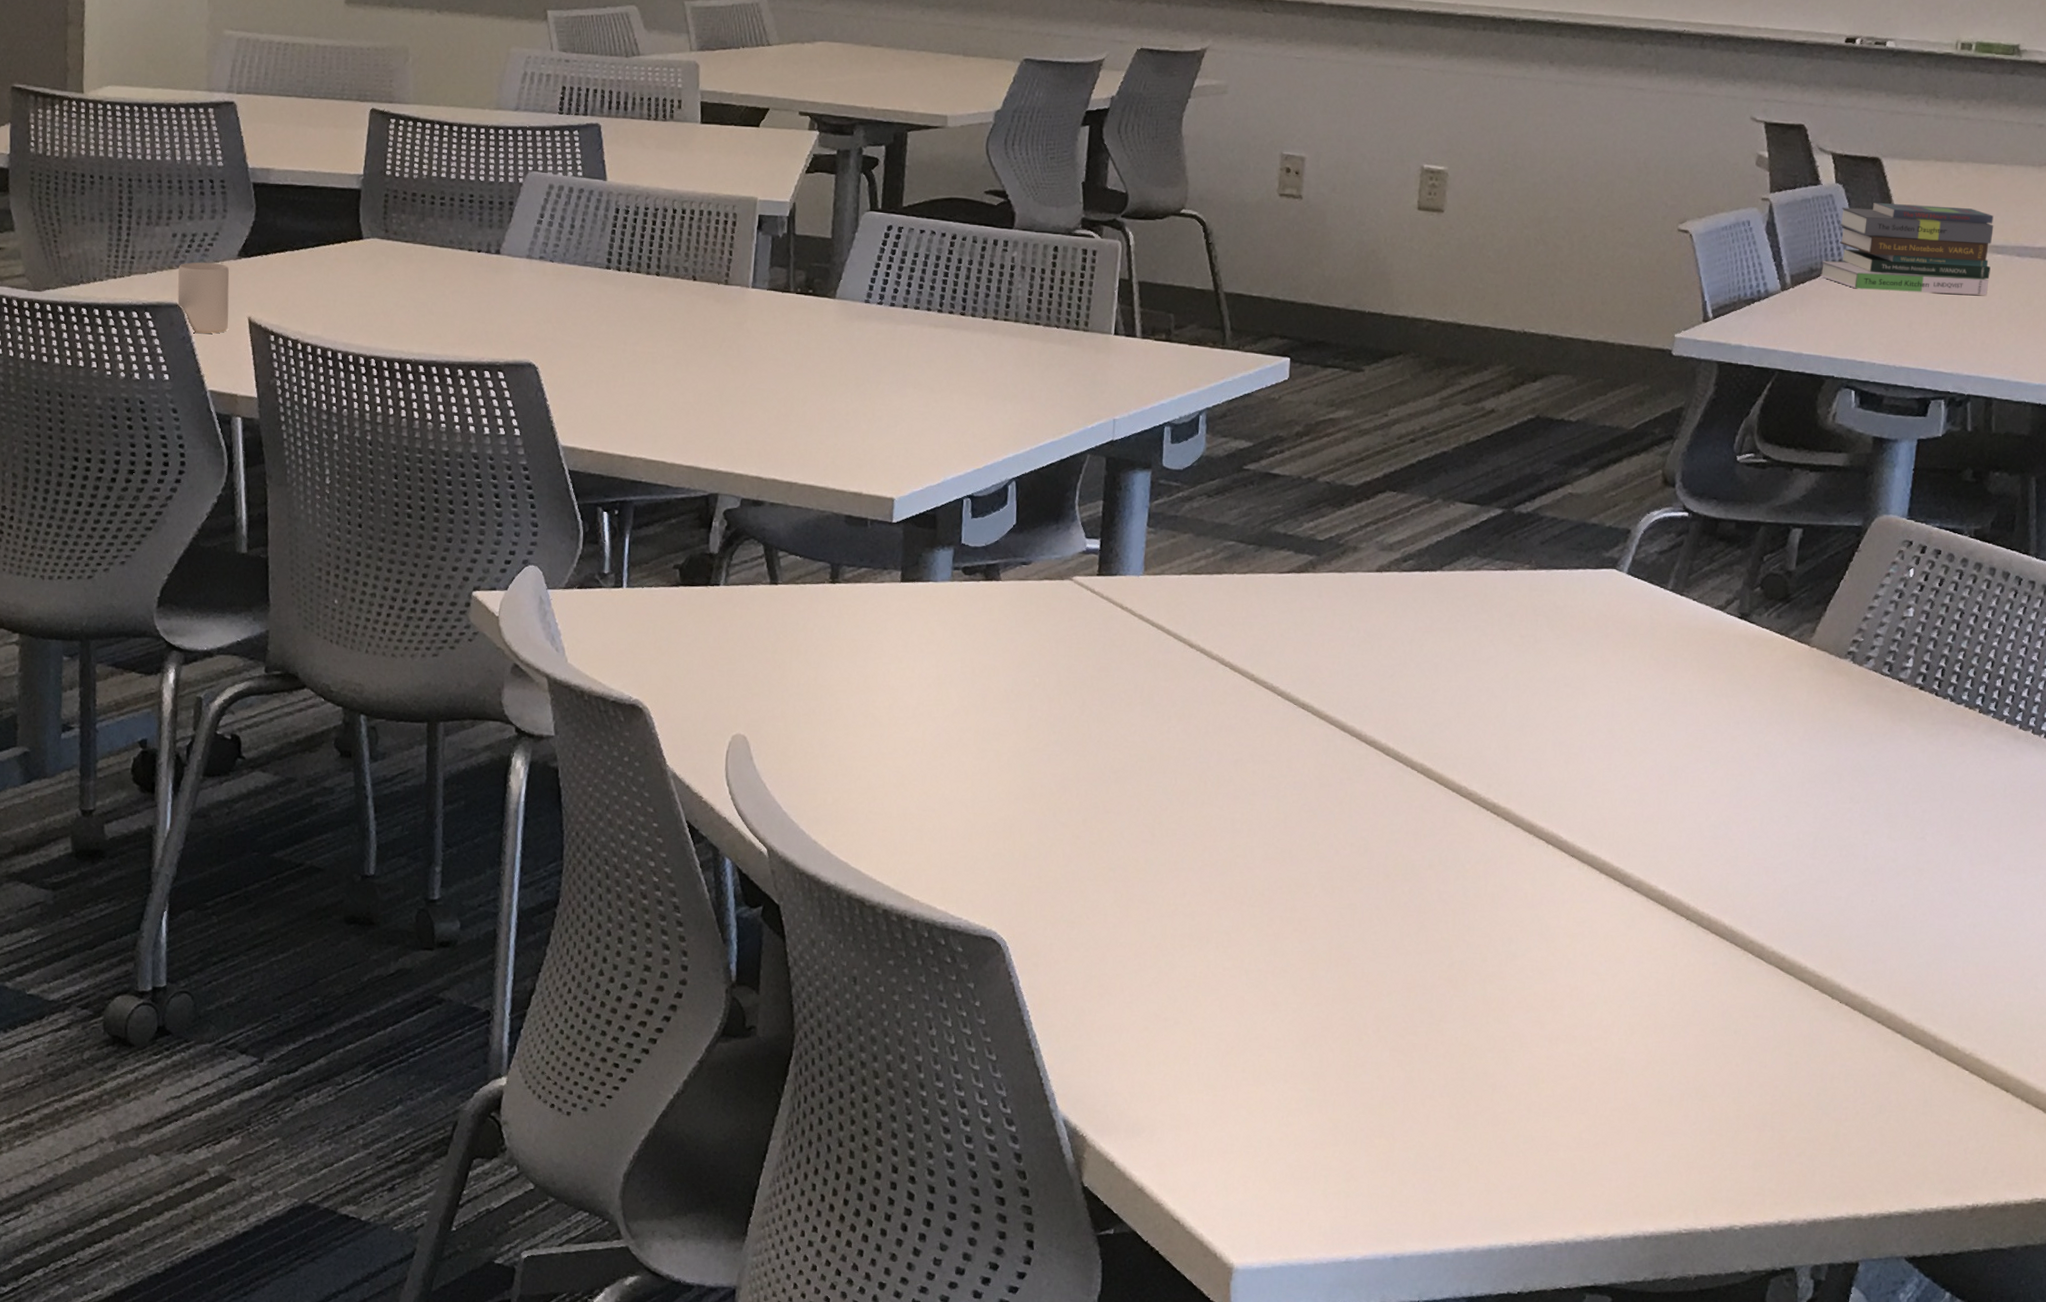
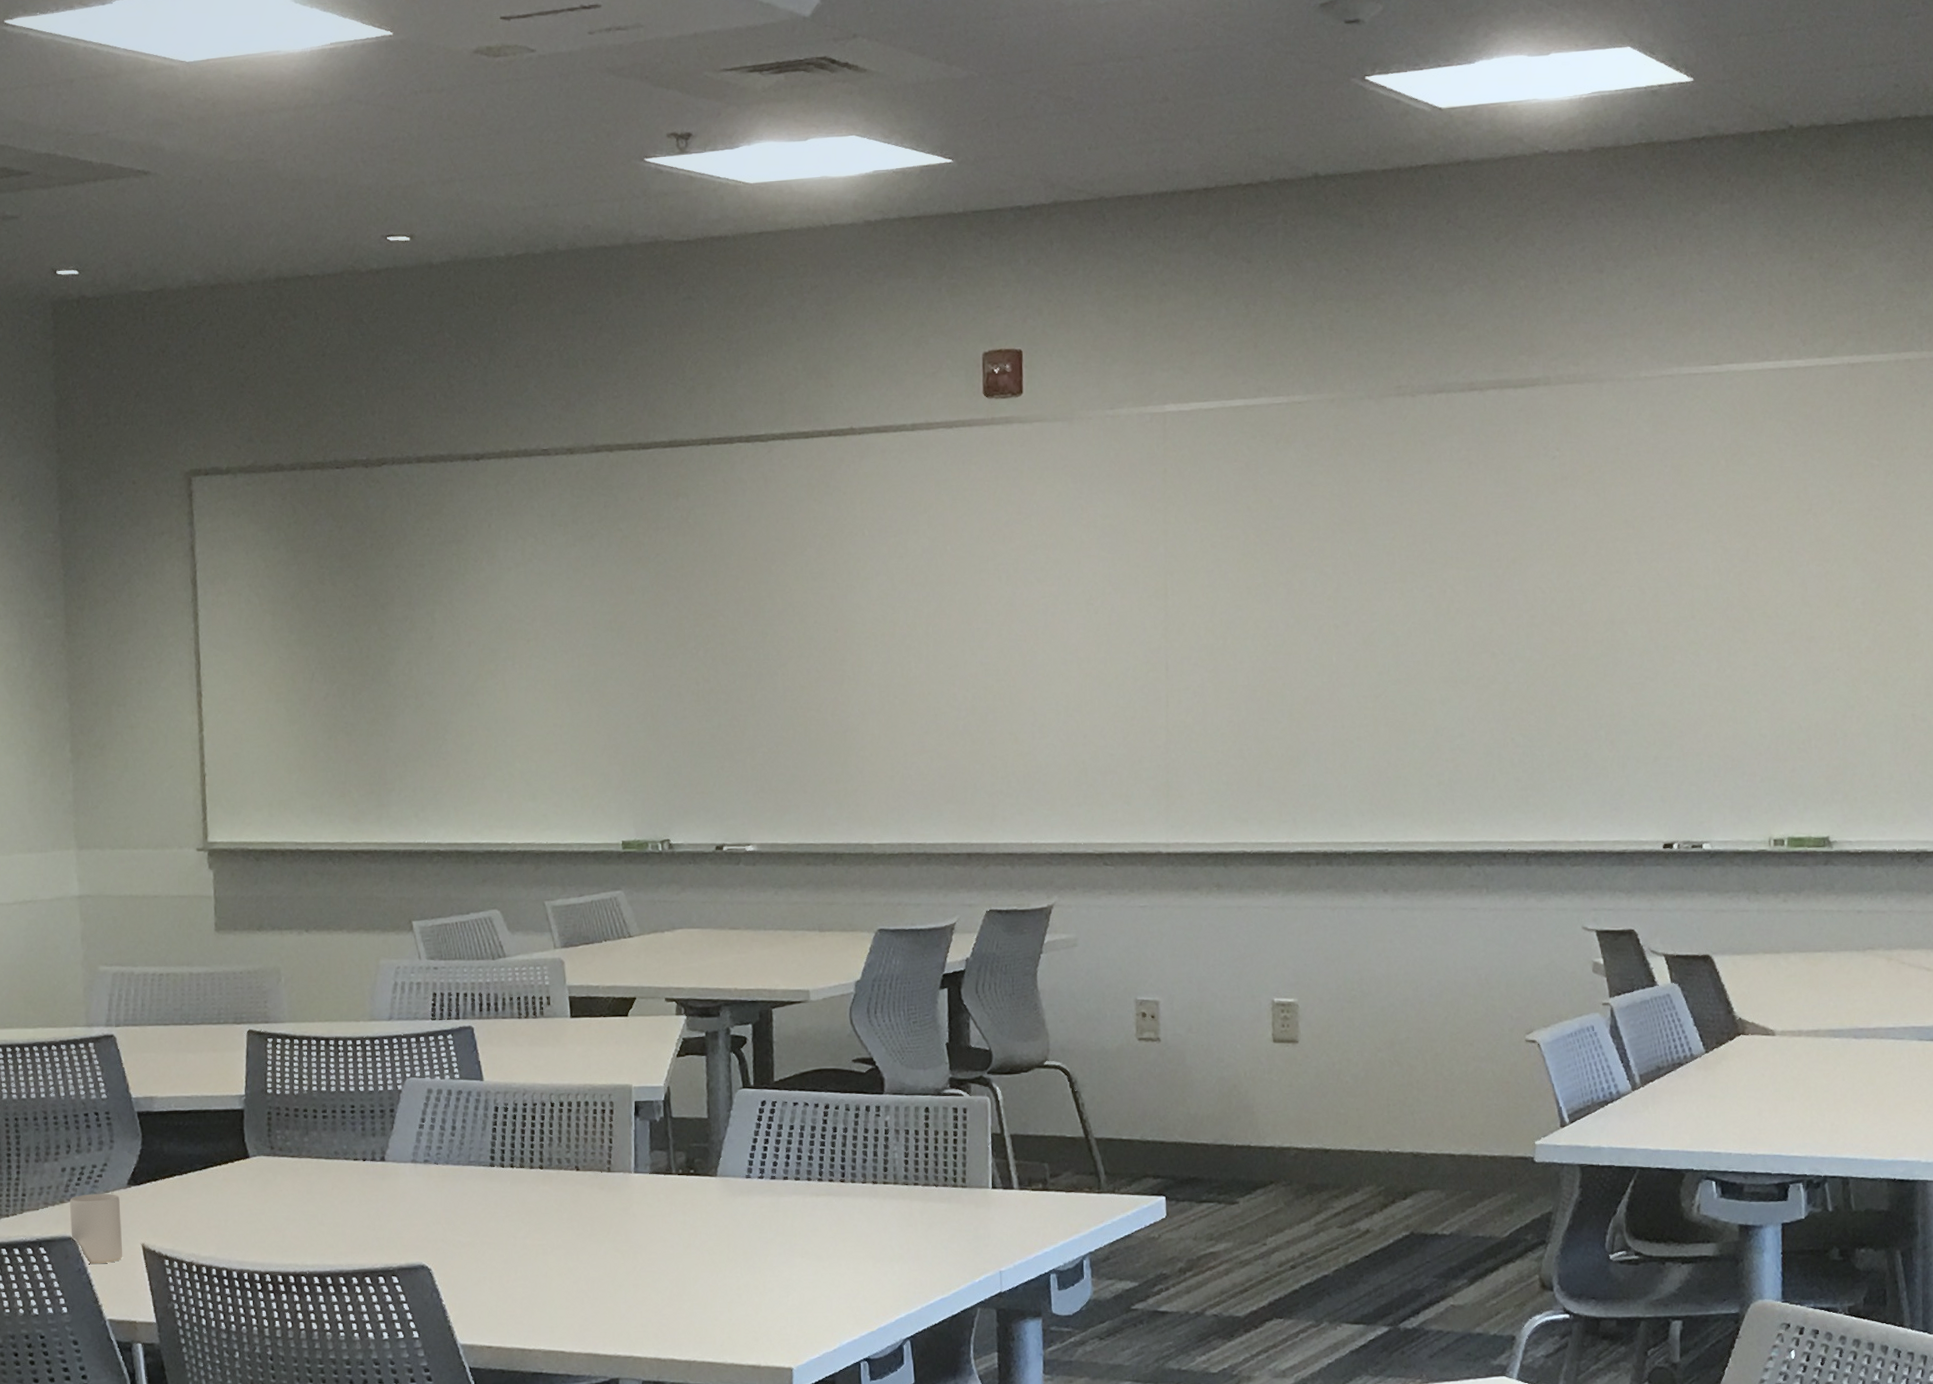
books: present [1820,202,1994,295] -> none [1667,996,1831,1083]

